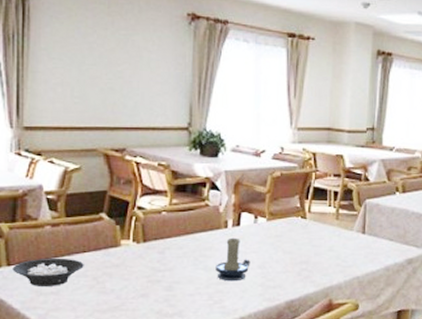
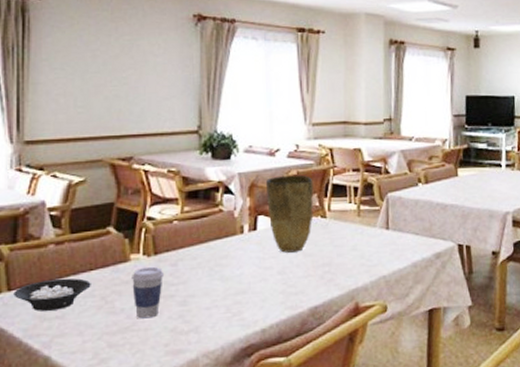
coffee cup: none [122,252,153,300] -> present [132,266,165,319]
candle holder: present [215,237,250,282] -> none [232,243,270,291]
vase: none [250,176,296,249] -> present [265,174,314,253]

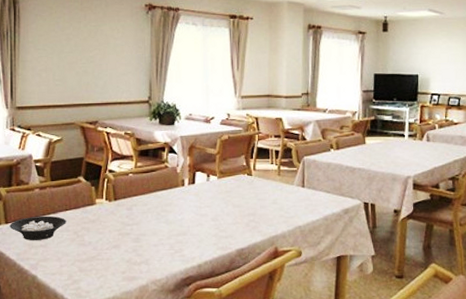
coffee cup: present [132,266,165,319] -> none [97,209,122,251]
vase: present [265,174,314,253] -> none [202,139,242,203]

